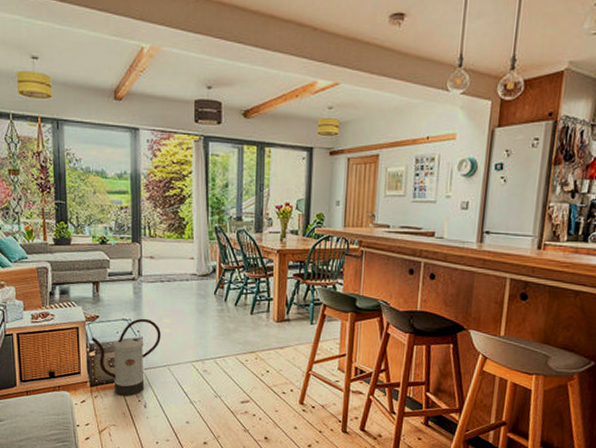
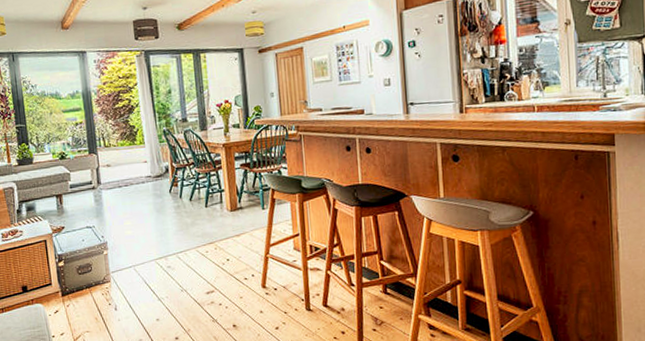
watering can: present [91,318,161,396] -> none [59,223,124,302]

